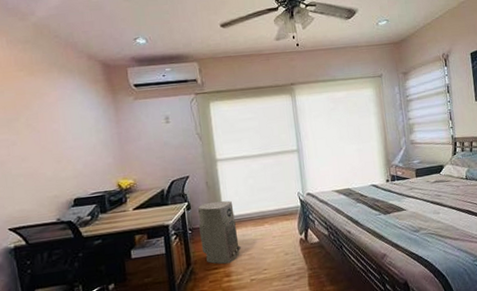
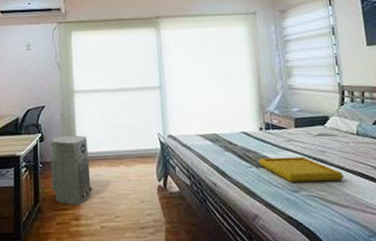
serving tray: none [386,201,455,224] -> present [258,156,344,183]

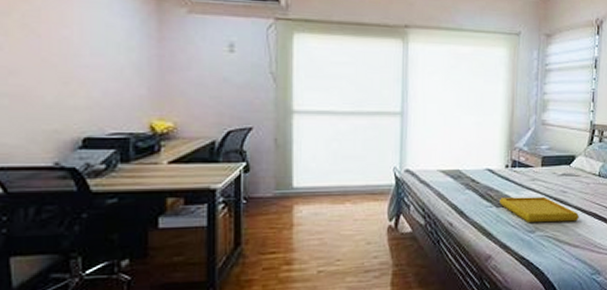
air purifier: present [50,135,93,206] -> none [258,165,310,249]

